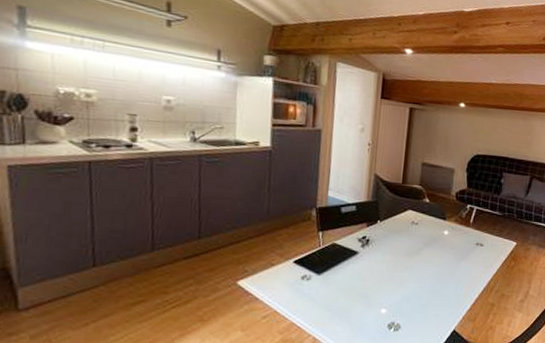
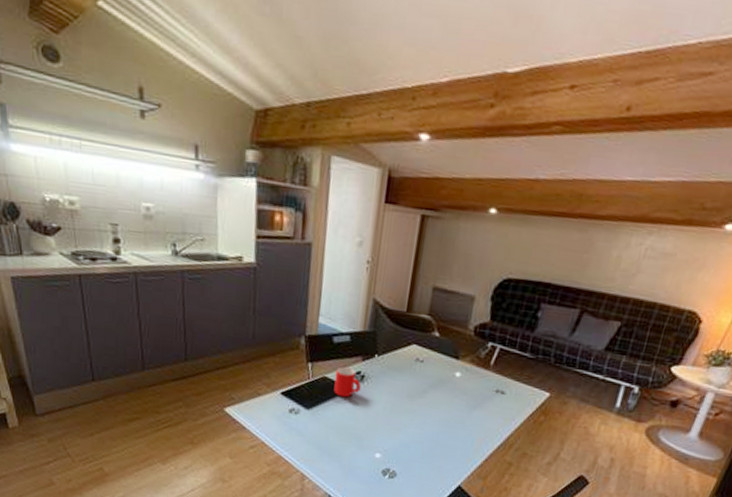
mug: none [342,233,367,261] -> present [333,367,361,398]

